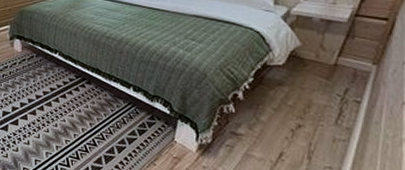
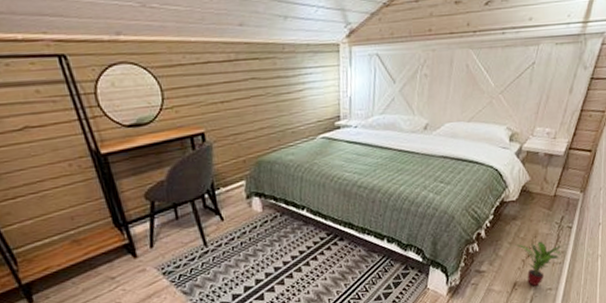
potted plant: none [281,112,347,161] -> present [515,241,562,286]

